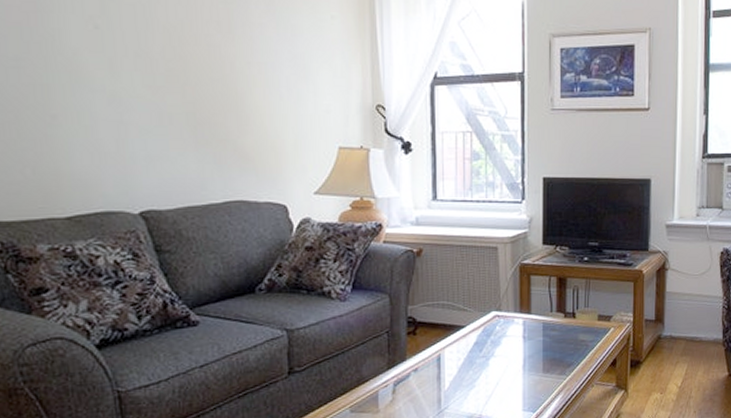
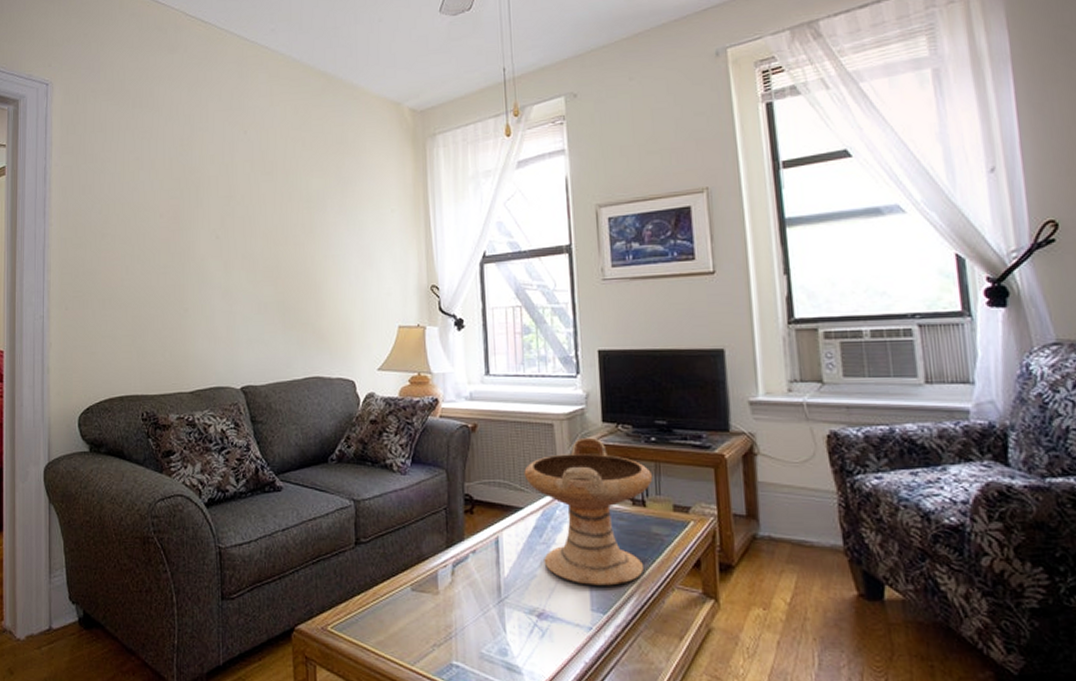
decorative bowl: none [467,258,583,390] -> present [524,437,653,586]

